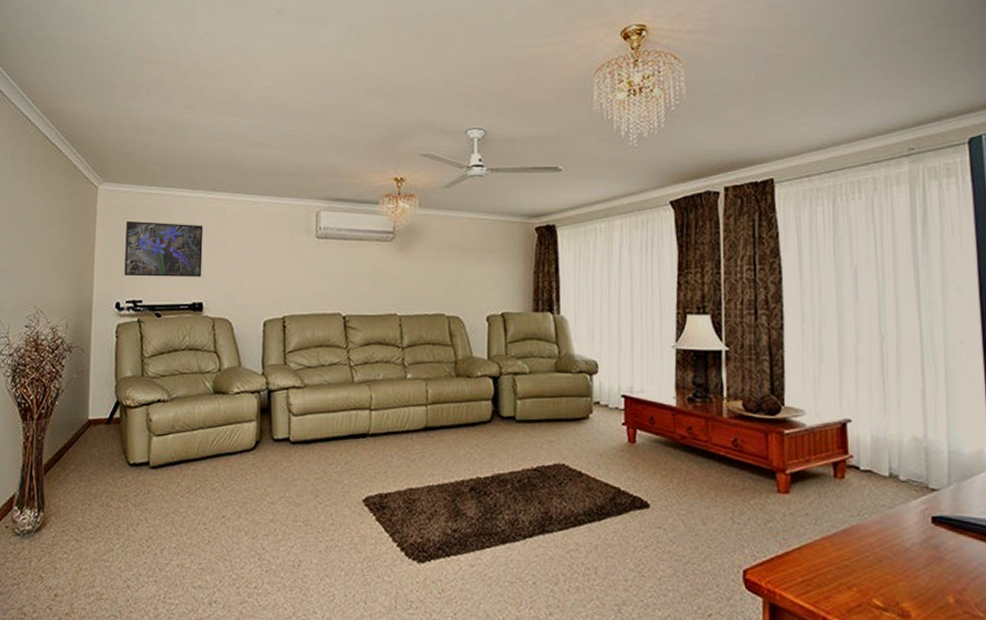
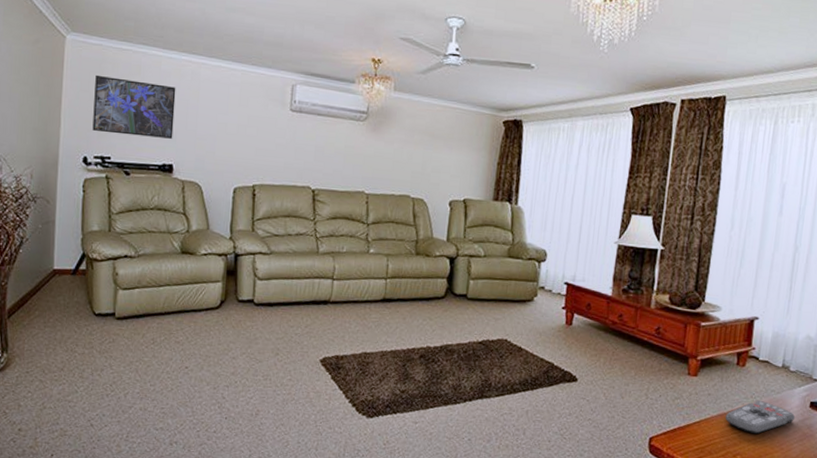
remote control: none [830,519,917,560] -> present [725,401,796,435]

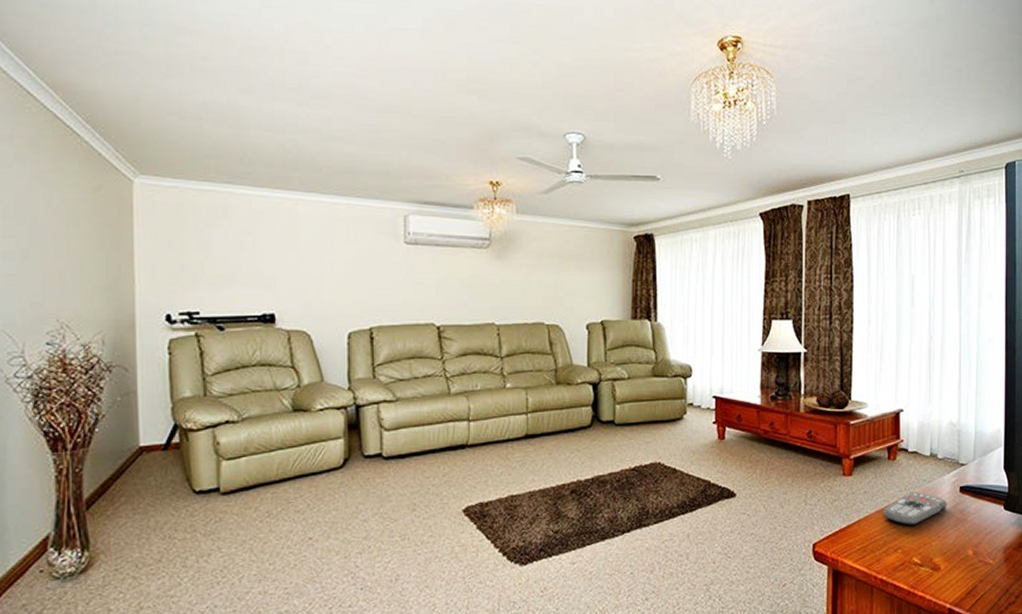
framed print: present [92,74,176,139] -> none [173,221,272,285]

